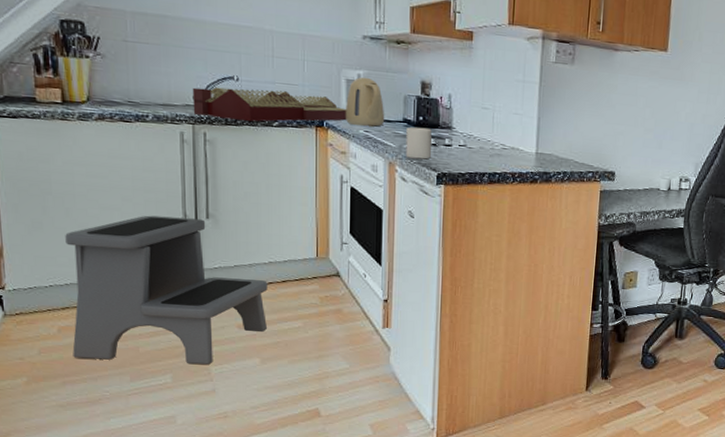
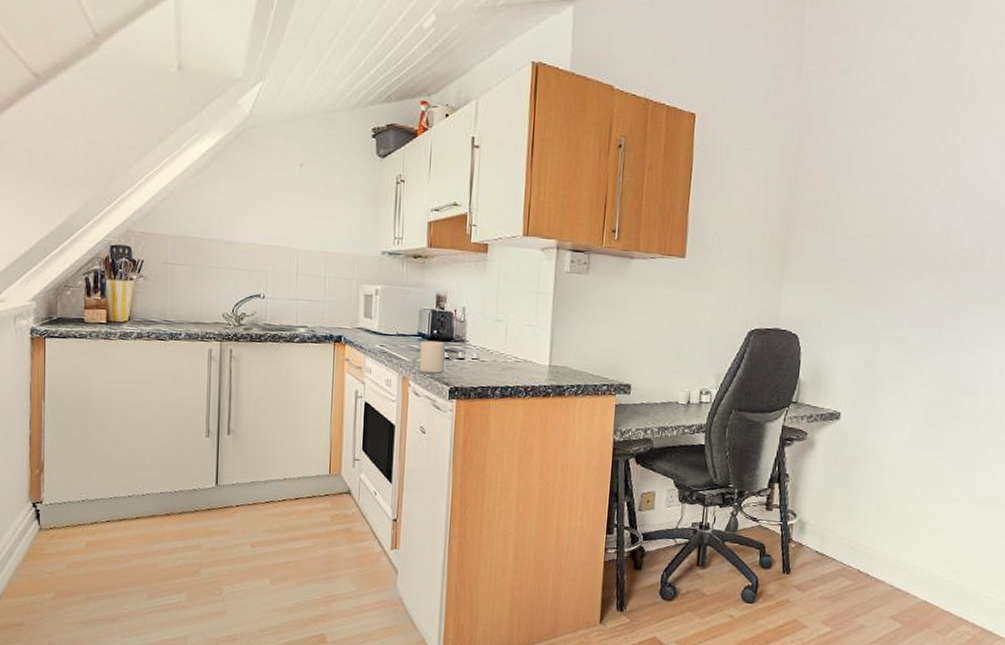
step stool: present [65,215,268,365] -> none [97,431,281,584]
architectural model: present [192,87,347,122] -> none [221,305,364,338]
kettle: present [345,77,385,127] -> none [362,291,401,341]

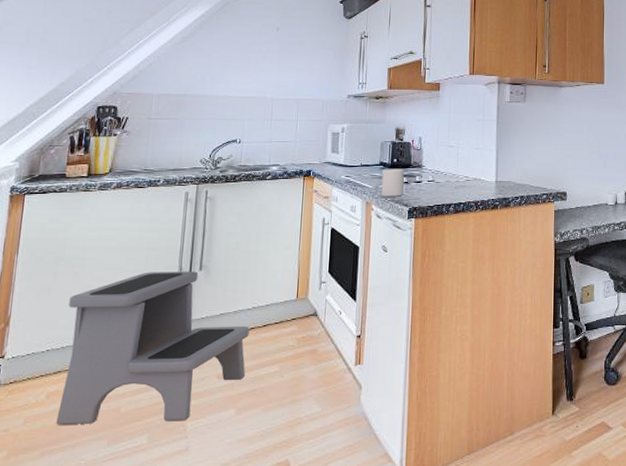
step stool: none [97,431,281,584] -> present [56,271,250,425]

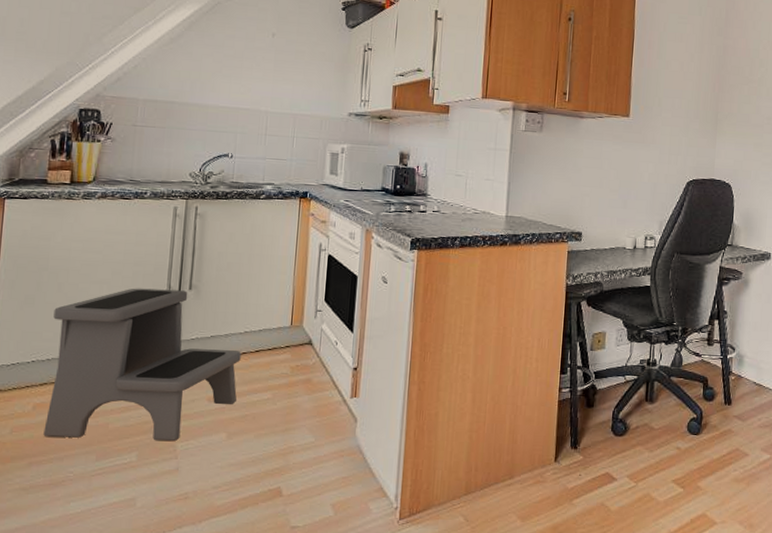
mug: present [381,168,405,197] -> none [382,195,408,226]

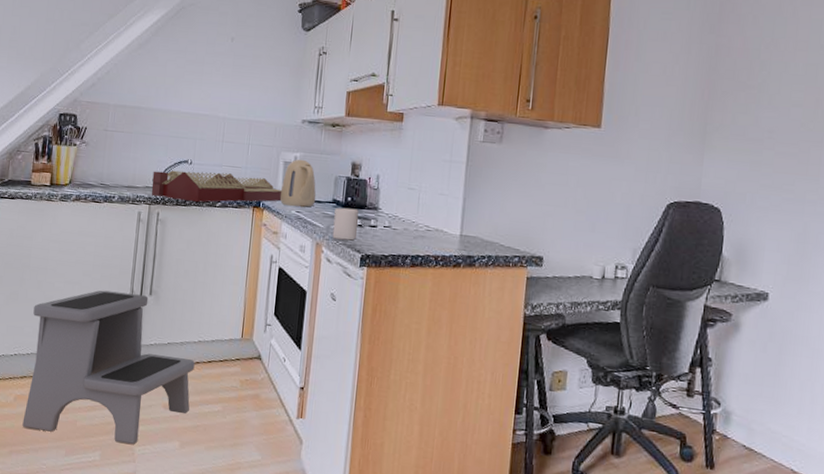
architectural model: none [188,164,330,195] -> present [151,170,282,203]
kettle: none [327,150,365,196] -> present [279,159,316,208]
mug: none [382,195,408,226] -> present [332,207,359,241]

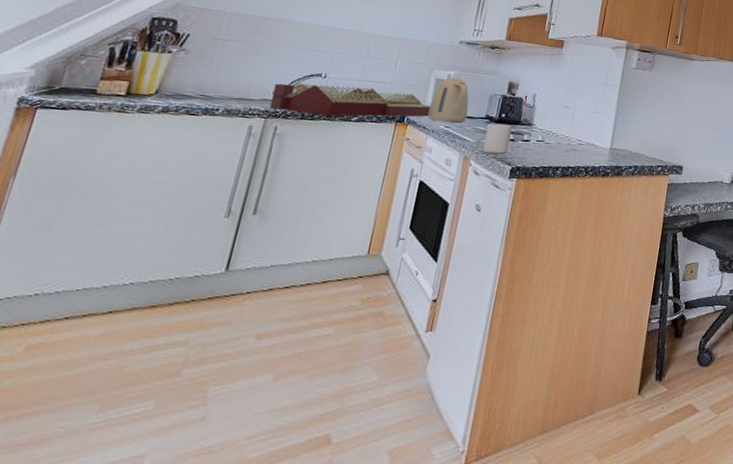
step stool: present [22,290,195,444] -> none [32,211,305,386]

